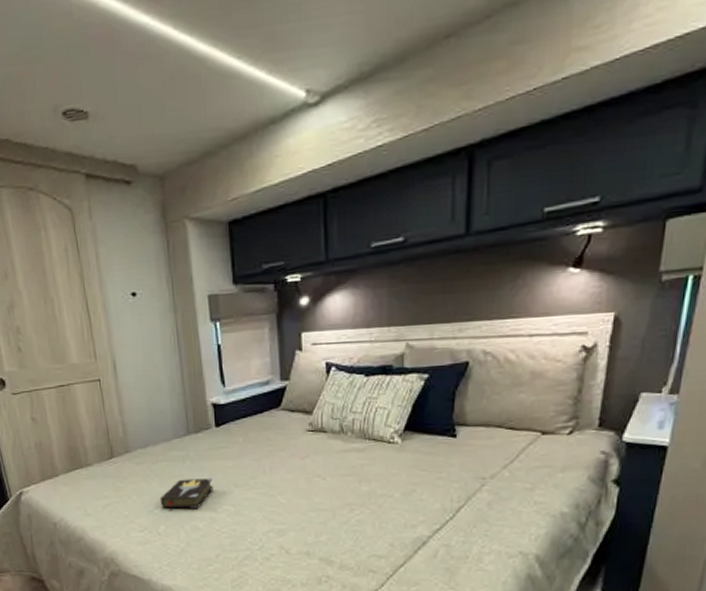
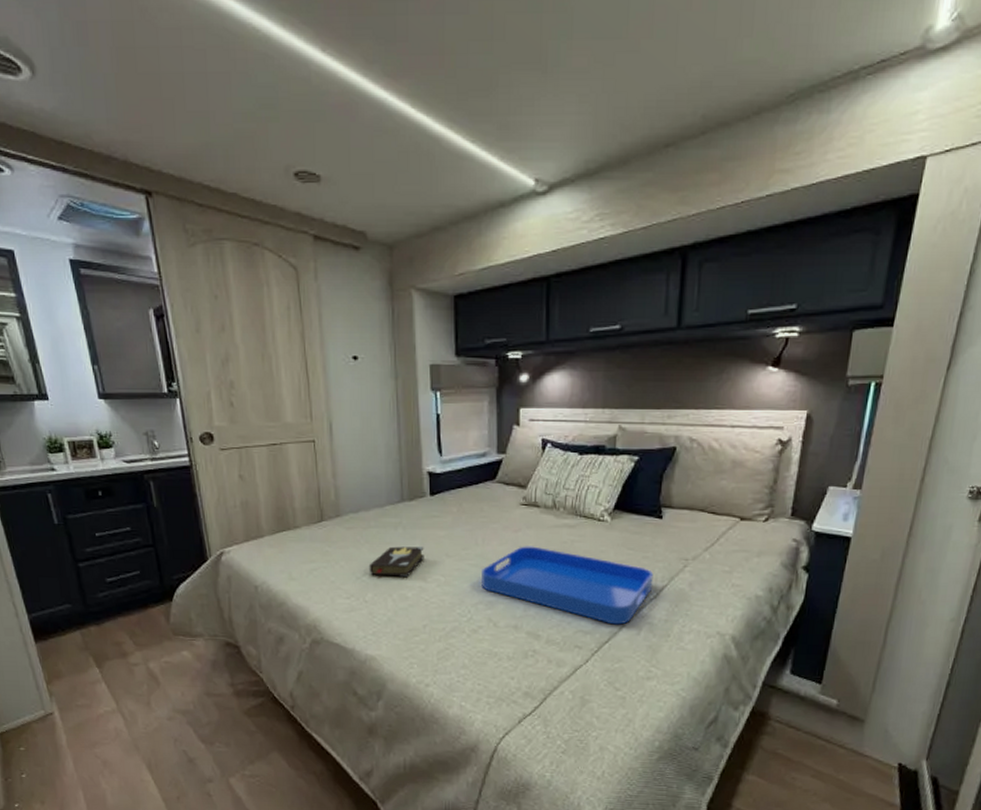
serving tray: none [271,472,449,548] -> present [482,546,654,625]

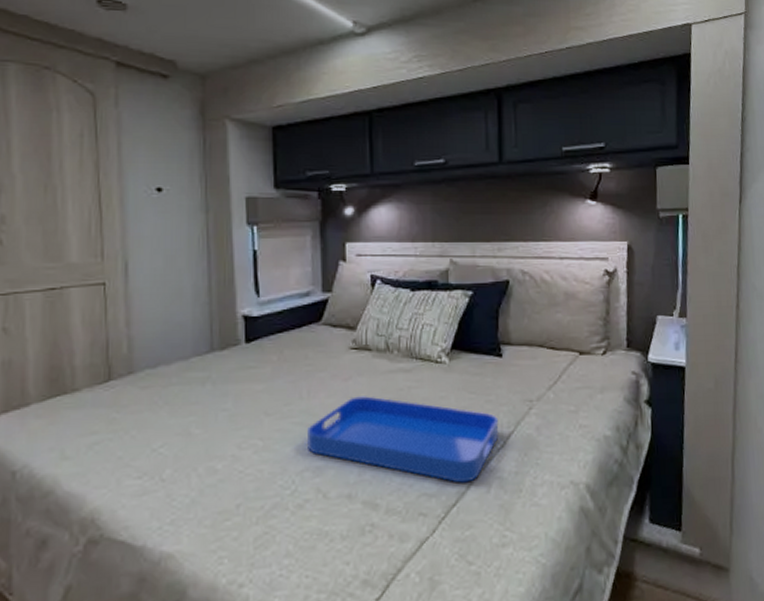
hardback book: present [369,545,424,577] -> none [168,403,238,446]

